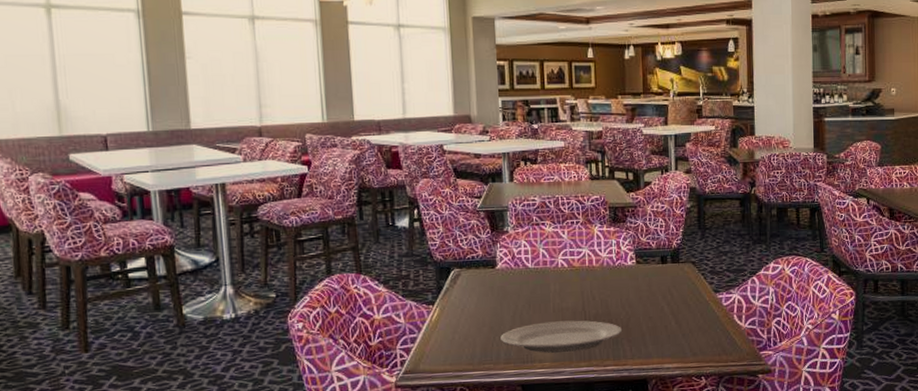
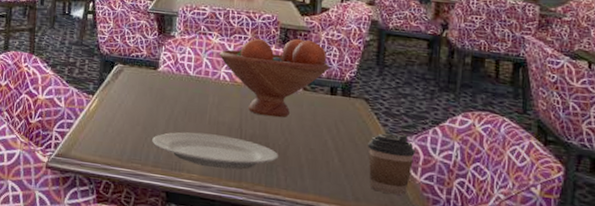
fruit bowl: none [554,215,658,295] -> present [219,38,329,118]
coffee cup: none [699,288,739,344] -> present [368,133,415,195]

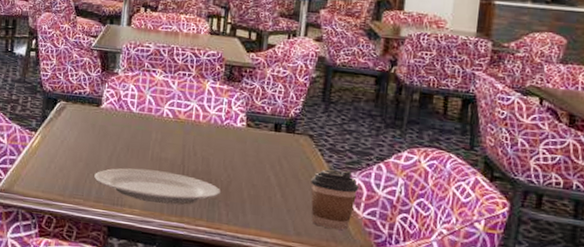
fruit bowl: present [219,38,329,118] -> none [162,75,274,154]

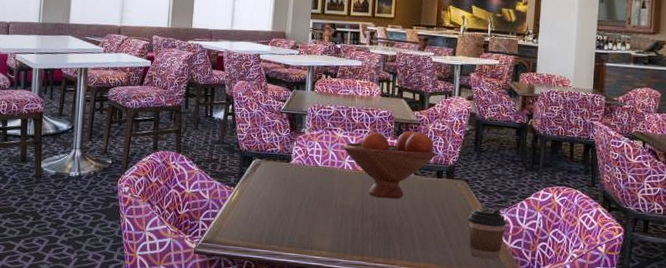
plate: present [94,168,221,206] -> none [287,215,395,246]
fruit bowl: none [162,75,274,154] -> present [343,131,436,200]

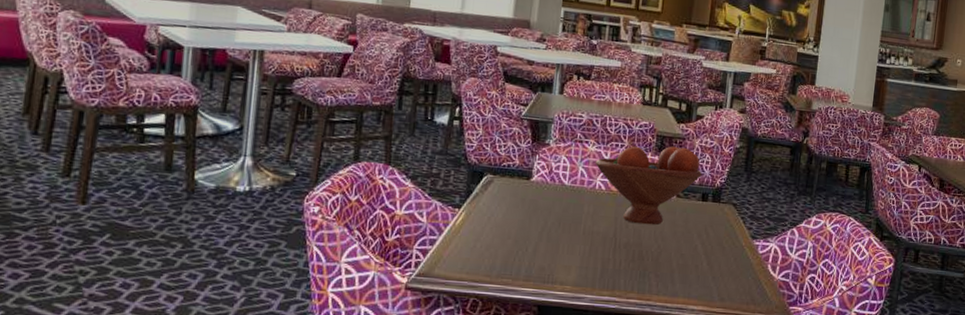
coffee cup: present [468,208,507,259] -> none [733,236,775,293]

